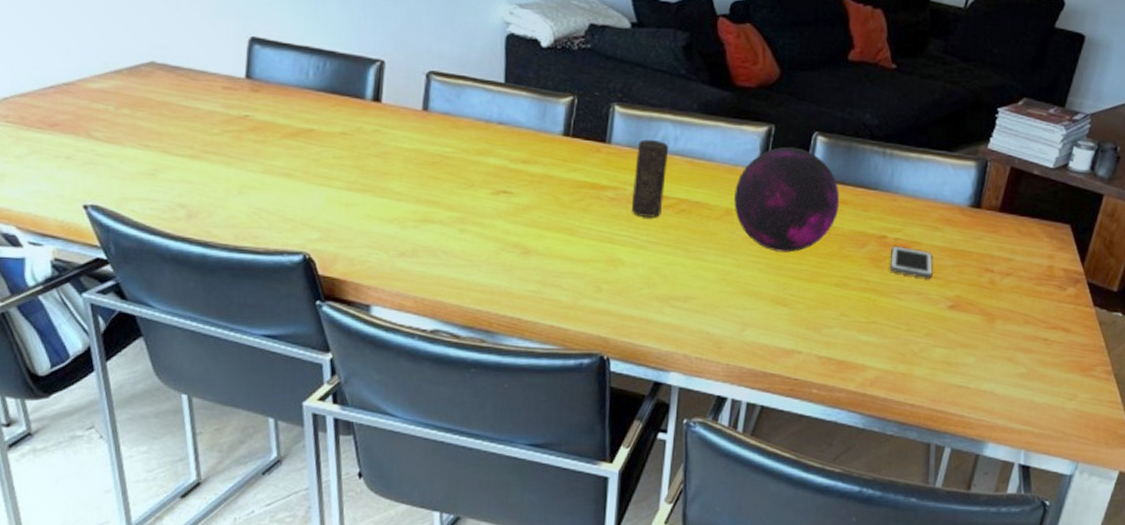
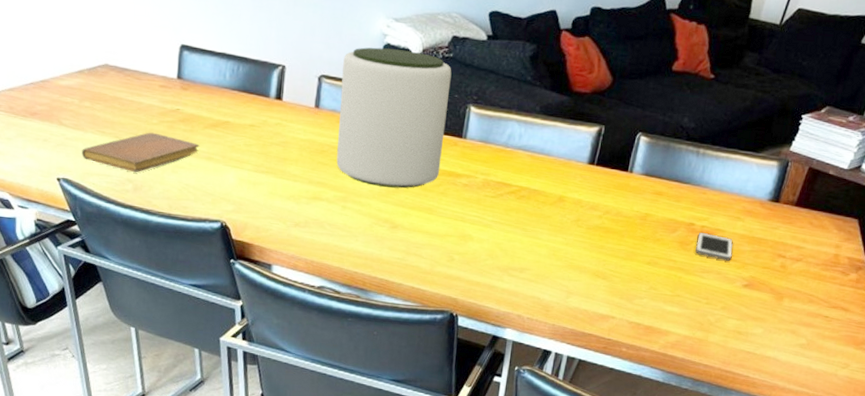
notebook: none [117,144,275,196] -> present [82,132,199,173]
plant pot: none [451,38,590,205] -> present [336,47,452,188]
candle: present [631,139,669,218] -> none [480,136,515,202]
decorative orb: present [734,146,840,253] -> none [566,145,657,235]

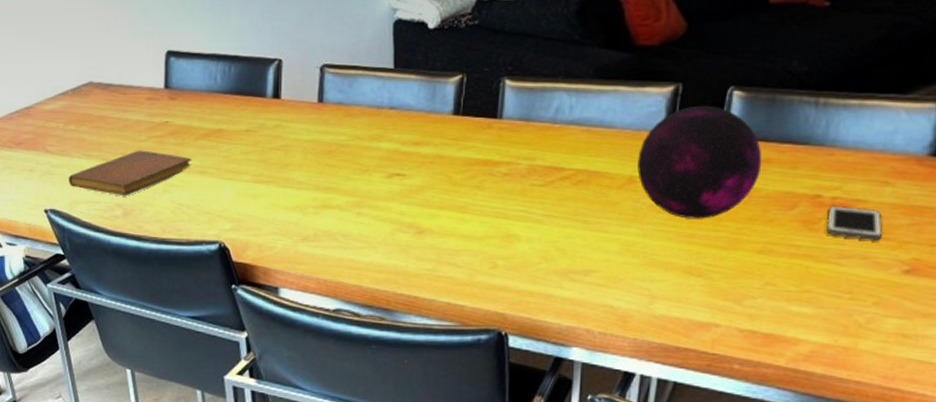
plant pot: present [336,47,452,188] -> none [346,24,478,186]
decorative orb: none [566,145,657,235] -> present [637,105,762,219]

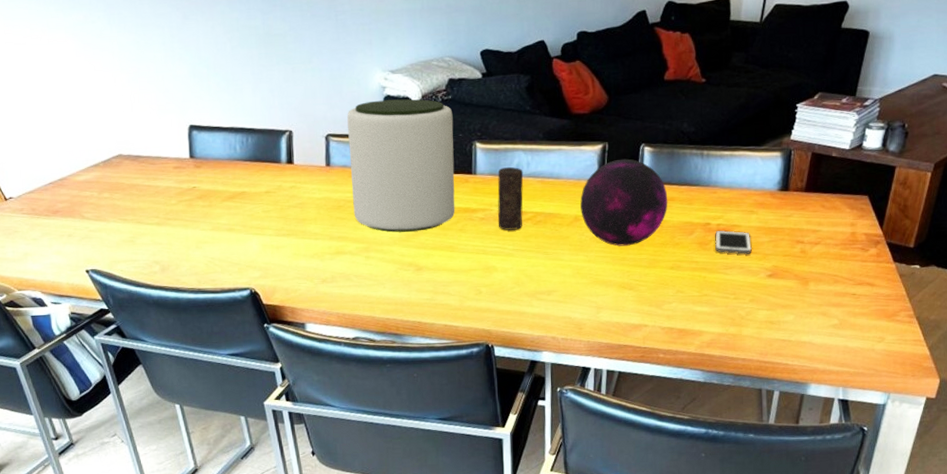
notebook: present [68,150,191,197] -> none [106,213,219,254]
plant pot: none [346,24,478,186] -> present [347,99,455,232]
candle: none [525,111,564,190] -> present [497,167,524,230]

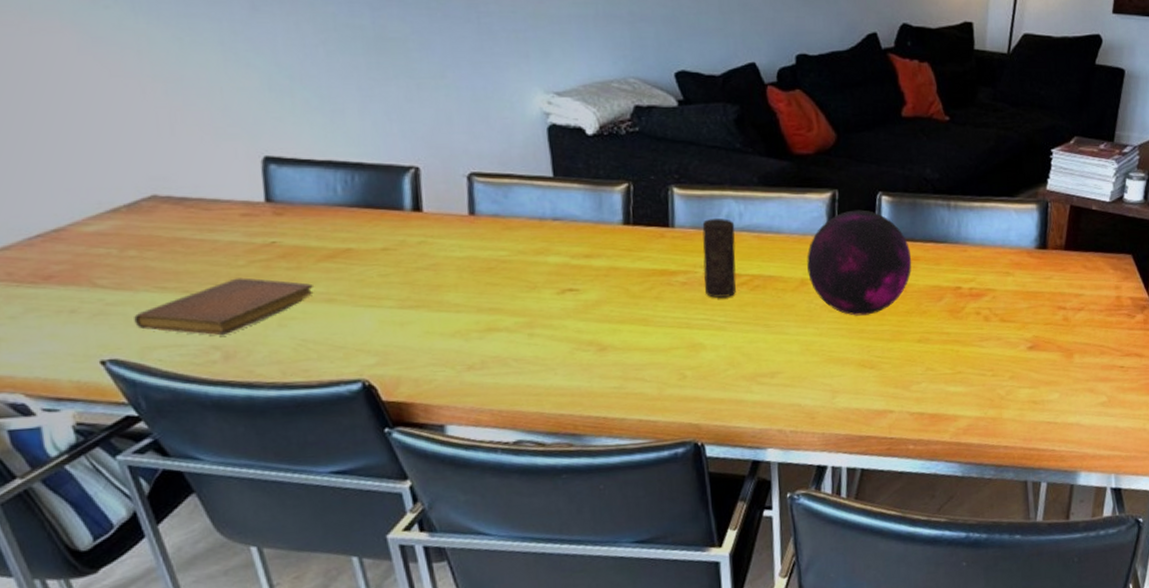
notebook: none [106,213,219,254] -> present [134,277,313,336]
plant pot: present [347,99,455,232] -> none [497,129,648,302]
cell phone: present [715,230,752,254] -> none [967,295,1009,323]

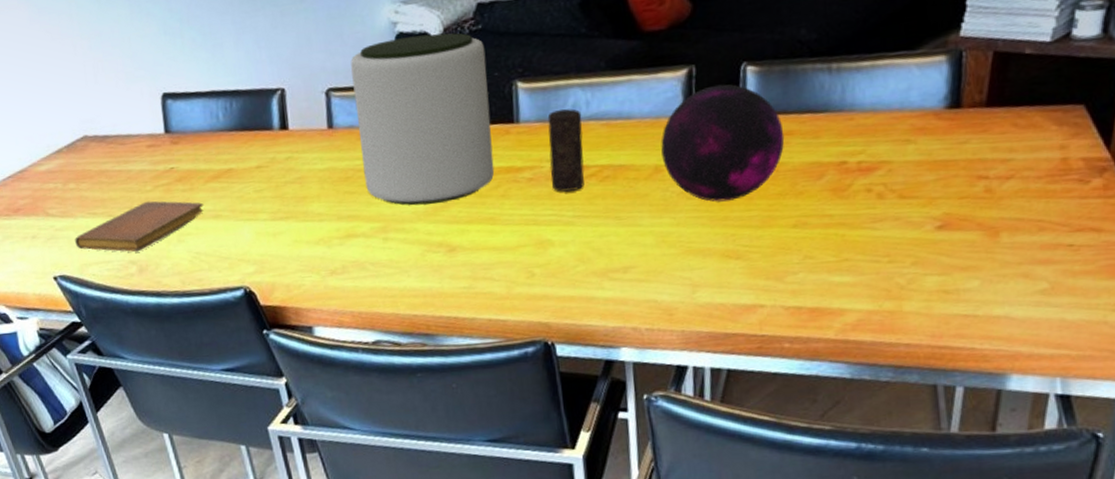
plant pot: none [497,129,648,302] -> present [350,32,494,206]

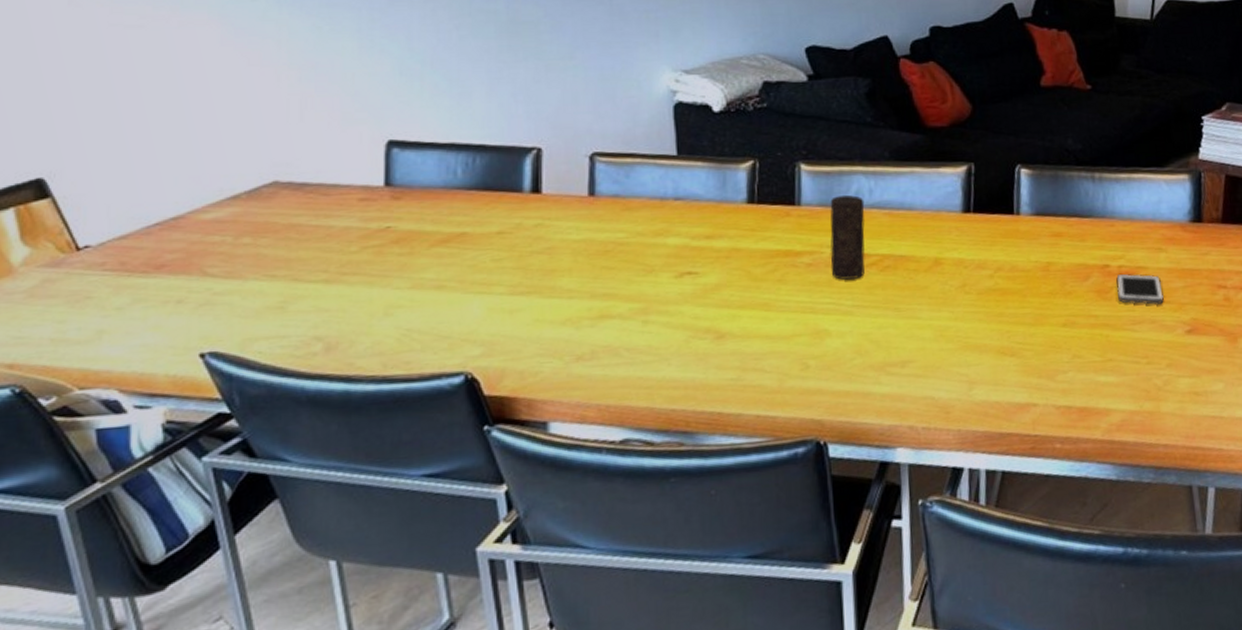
notebook: present [75,201,203,252] -> none [239,264,424,326]
plant pot: present [350,32,494,206] -> none [622,107,772,286]
decorative orb: present [661,84,785,202] -> none [941,183,1055,298]
cell phone: none [855,169,911,201] -> present [1116,273,1164,305]

